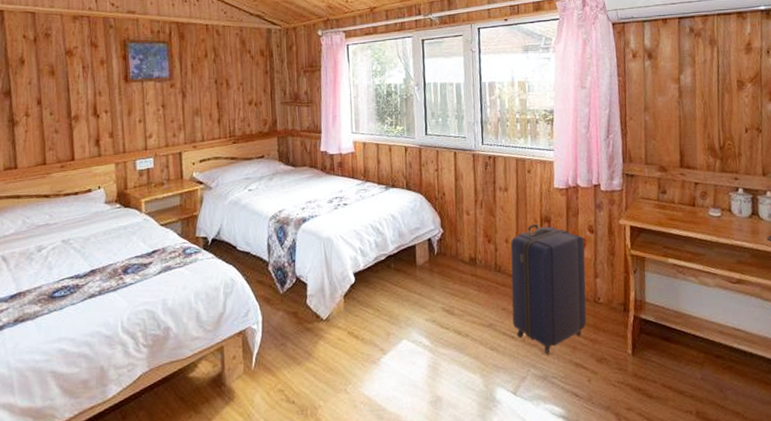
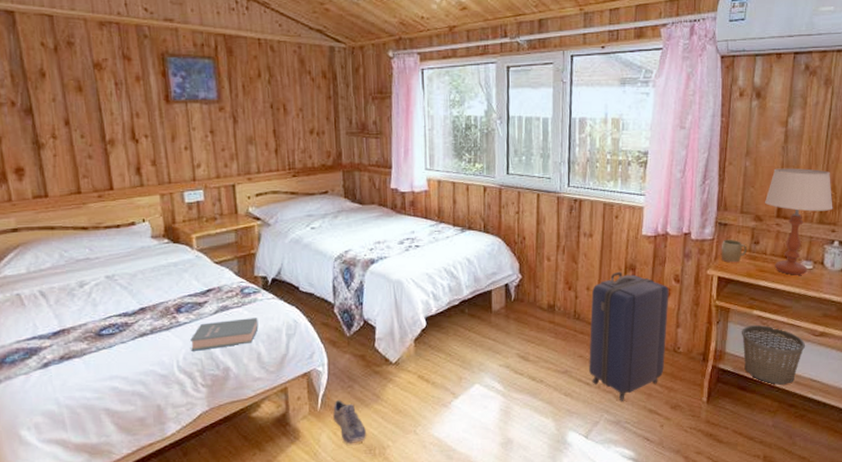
book: none [135,277,198,312] -> present [190,318,259,351]
shoe: none [266,358,298,406] -> present [333,400,366,446]
mug: none [630,189,656,212] -> present [721,239,748,263]
basket: none [658,273,725,335] -> present [741,325,806,385]
table lamp: none [667,120,733,223] -> present [765,168,833,275]

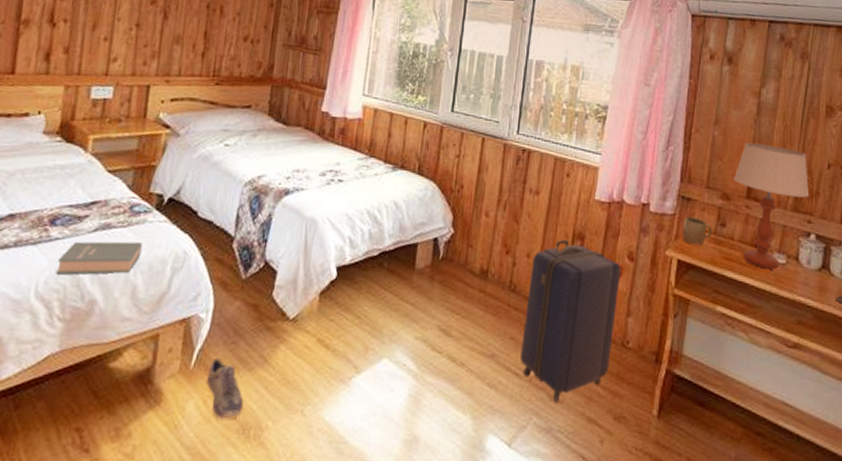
basket: present [741,325,806,385] -> none [701,324,777,405]

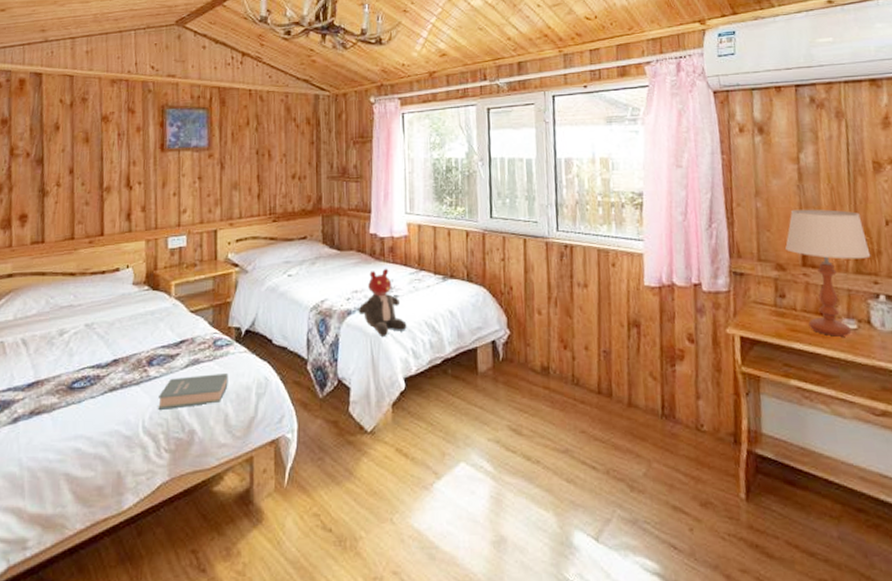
shoe: present [206,358,244,421] -> none [301,475,336,534]
teddy bear: none [297,150,348,221] -> present [358,268,407,336]
suitcase: present [520,239,621,403] -> none [591,328,687,493]
mug: present [682,216,713,246] -> none [739,291,773,320]

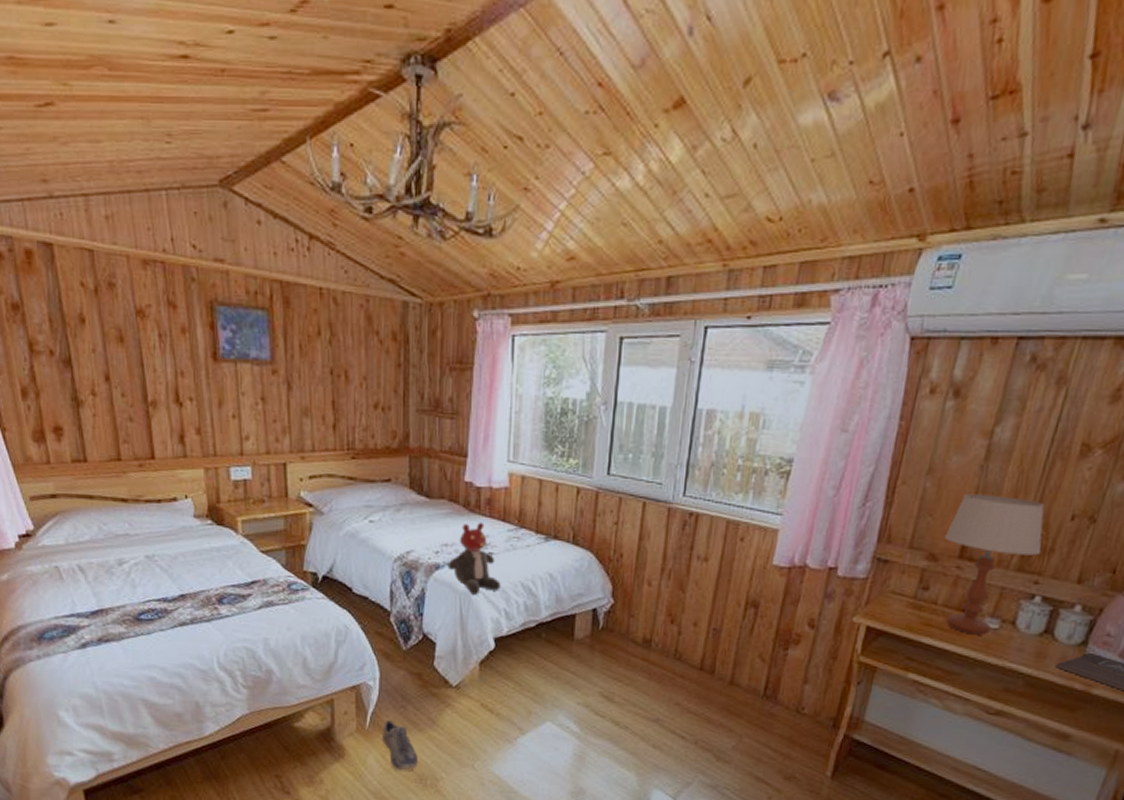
book: present [158,373,228,410] -> none [232,617,306,648]
shoe: none [301,475,336,534] -> present [382,720,418,772]

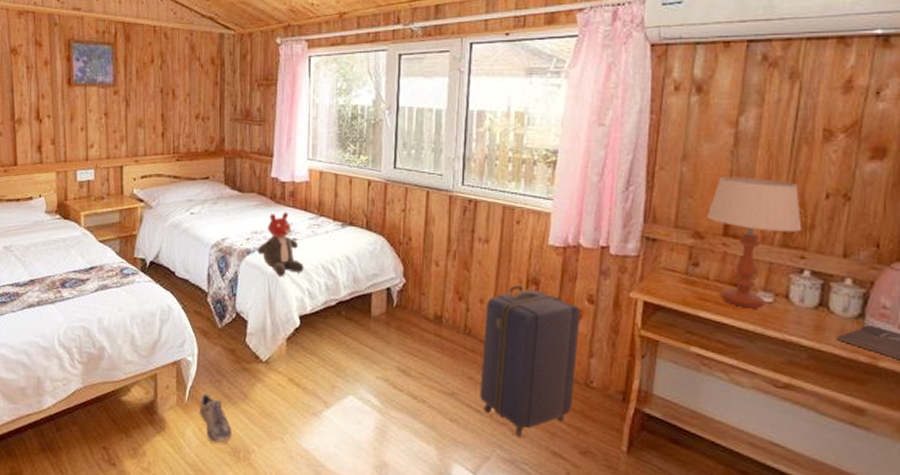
suitcase: none [686,607,800,763] -> present [480,284,581,437]

